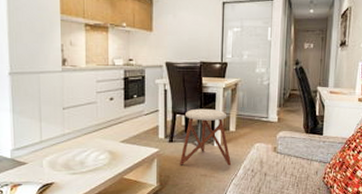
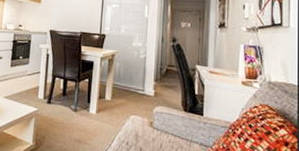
stool: present [180,108,231,166] -> none [56,74,106,135]

